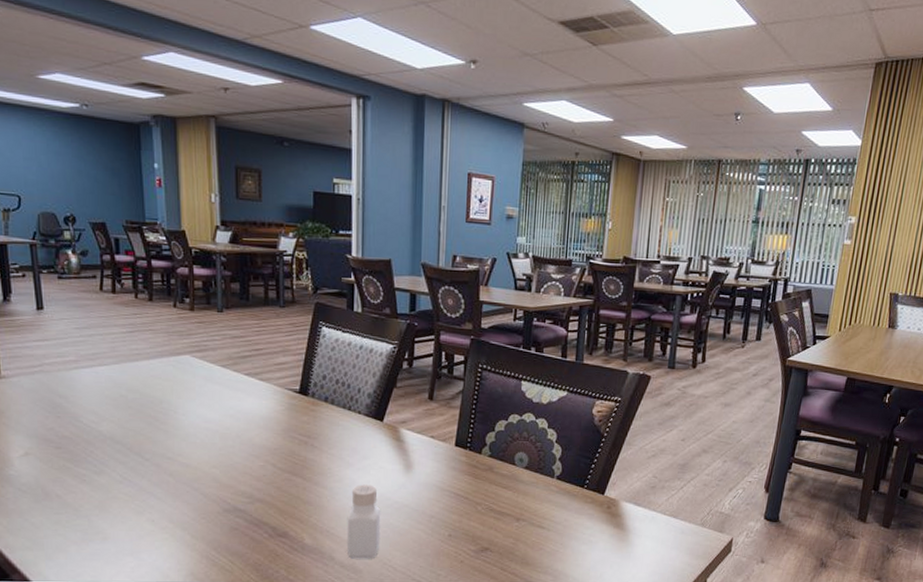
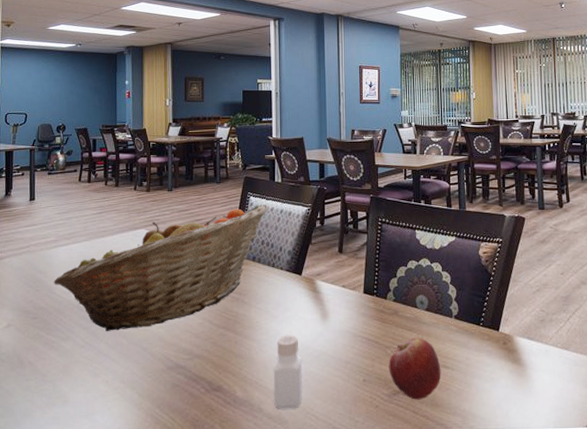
fruit basket: none [78,337,345,468] -> present [54,204,268,331]
fruit: none [478,495,536,558] -> present [388,337,441,400]

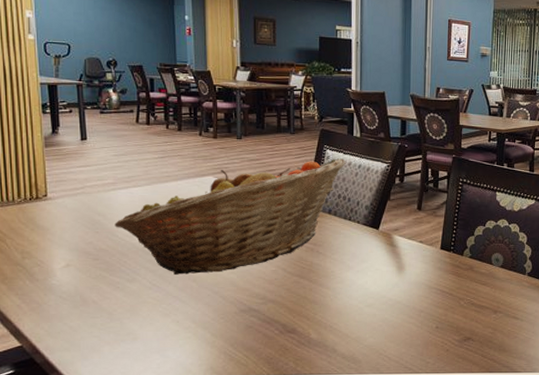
pepper shaker: present [273,335,303,409] -> none [347,285,377,351]
fruit: present [388,337,441,400] -> none [461,291,511,346]

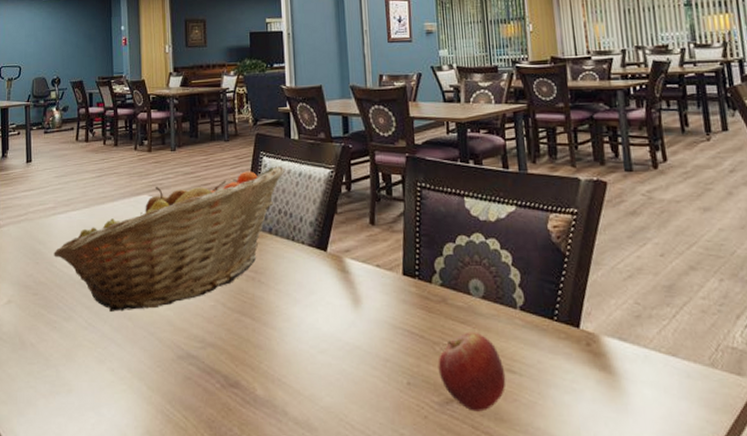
fruit: none [461,291,511,346] -> present [438,332,506,412]

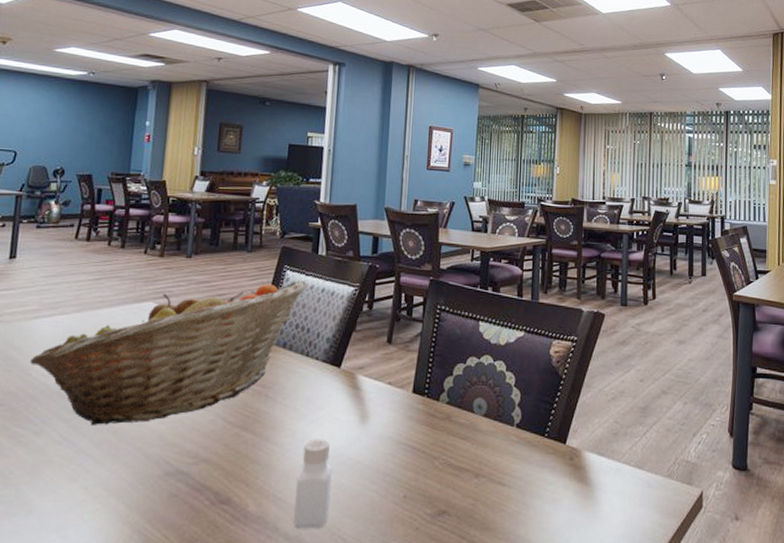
pepper shaker: none [298,323,335,414] -> present [293,439,333,529]
fruit: present [438,332,506,412] -> none [435,447,496,522]

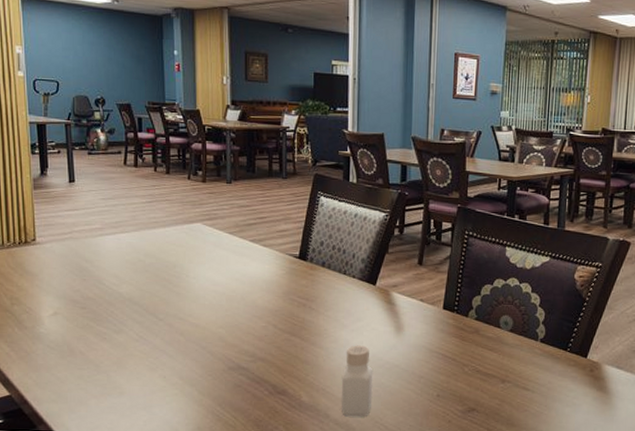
fruit basket: present [30,281,308,425] -> none [102,206,341,327]

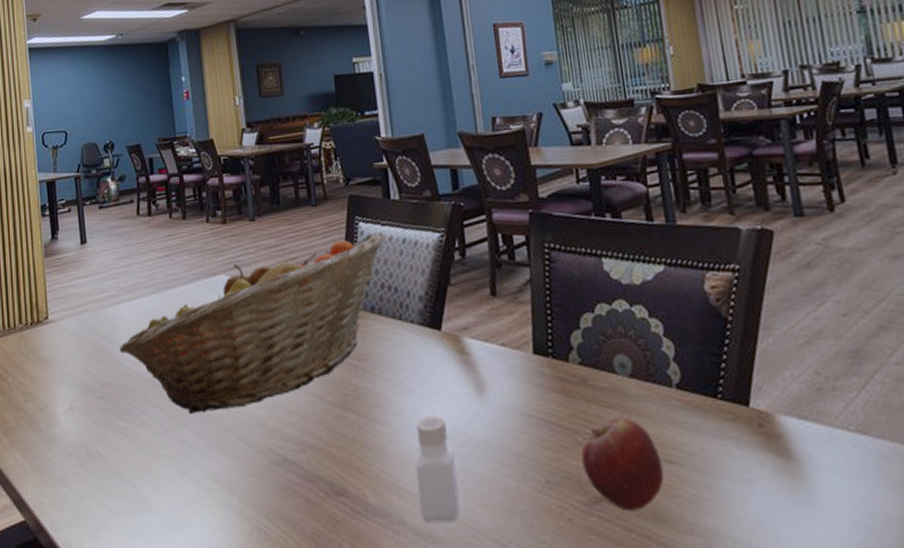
fruit basket: none [102,206,341,327] -> present [119,232,386,414]
fruit: none [465,357,521,419] -> present [581,417,665,511]

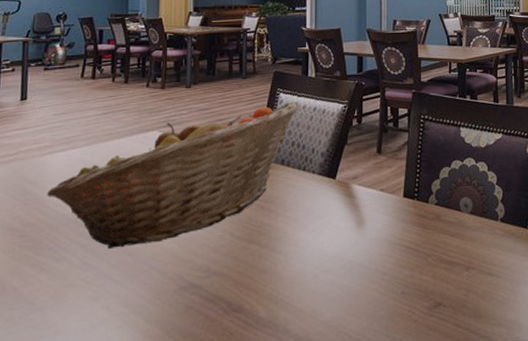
pepper shaker: present [414,416,460,522] -> none [301,245,335,330]
fruit: present [581,417,665,511] -> none [429,243,486,312]

